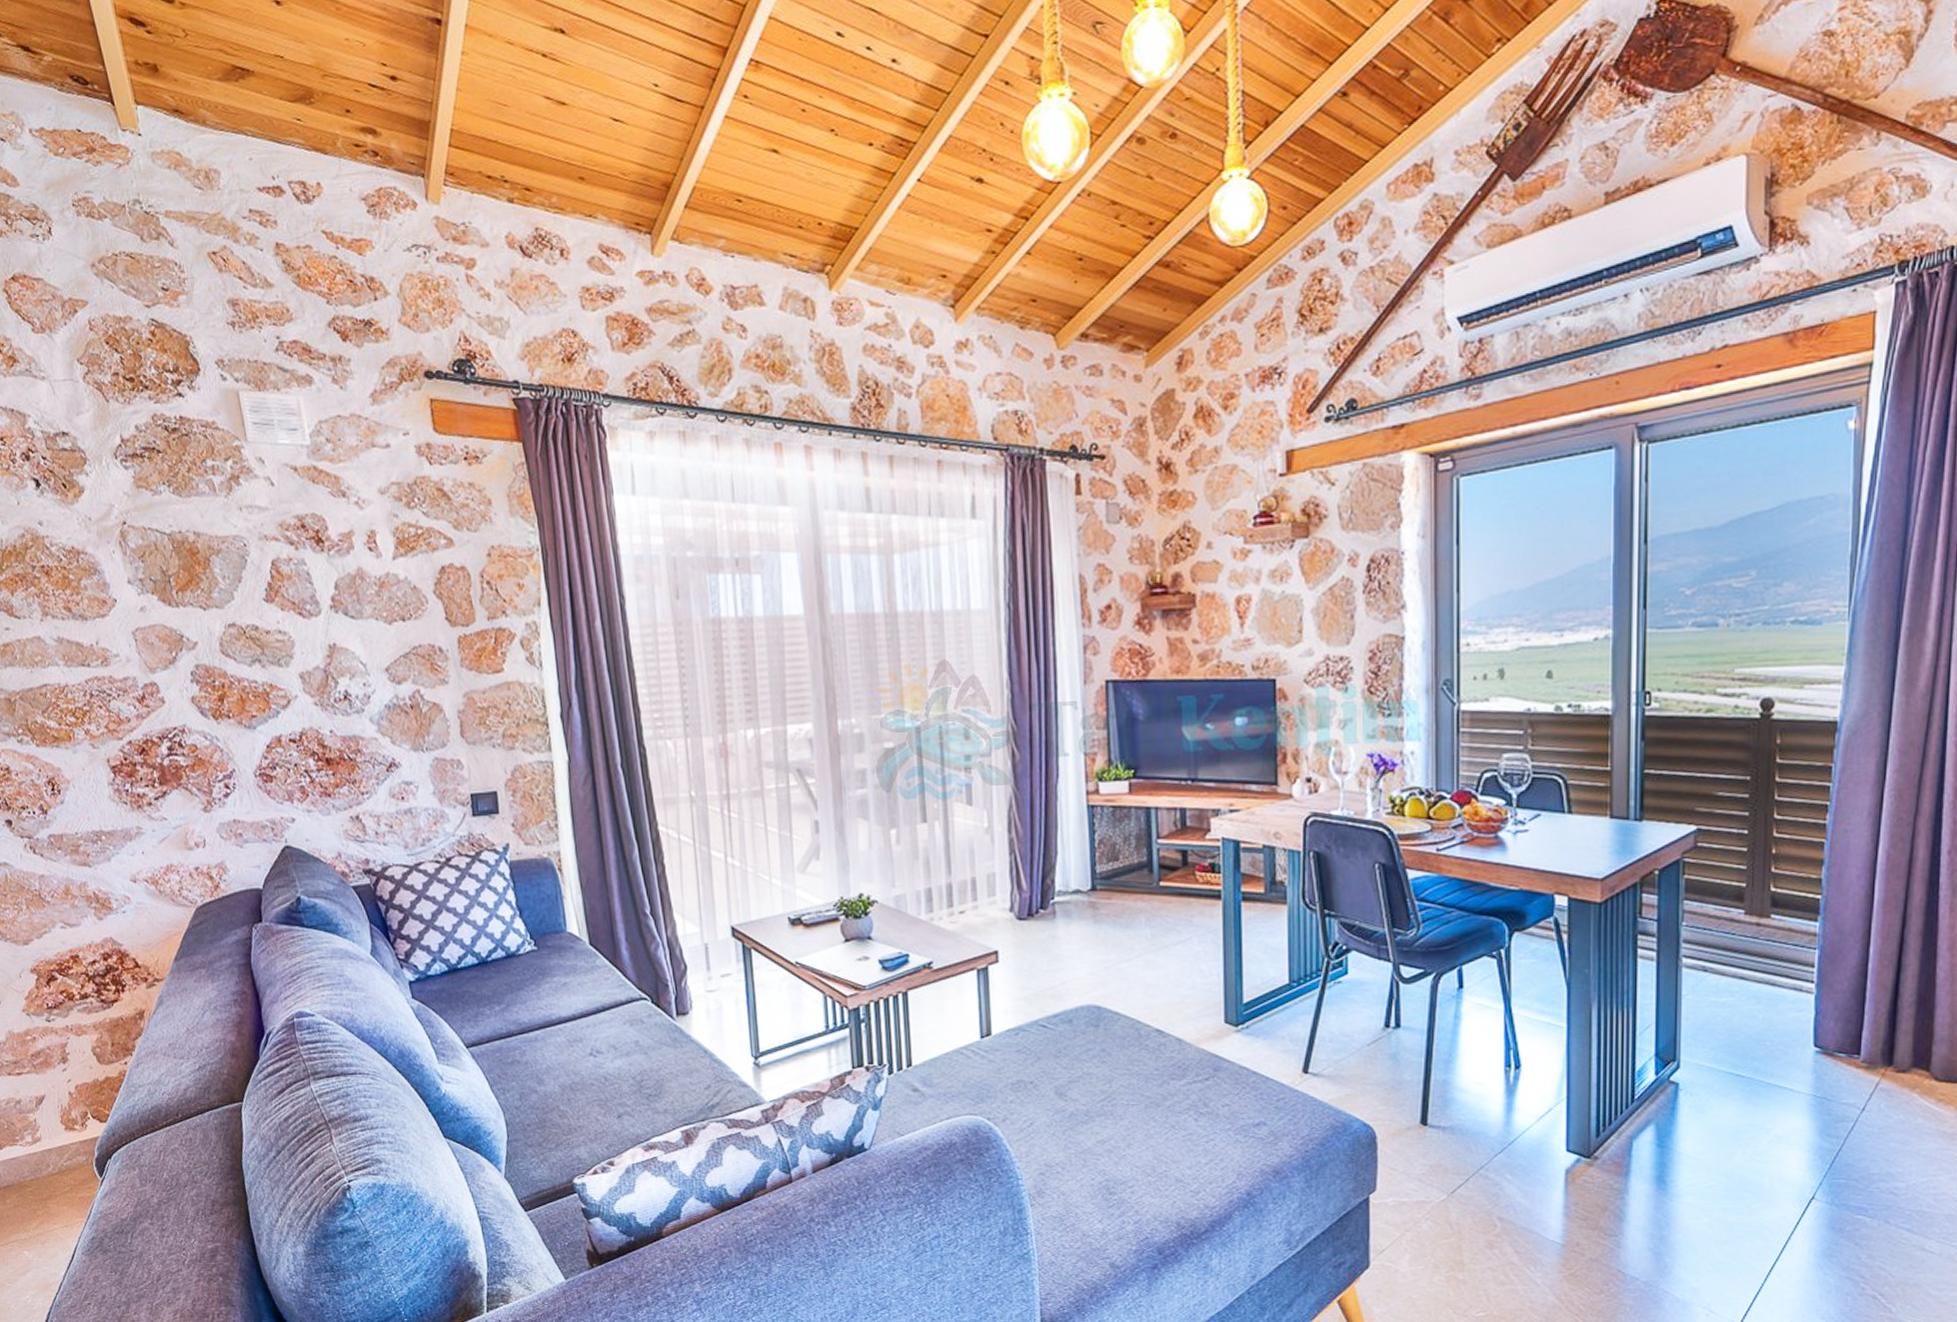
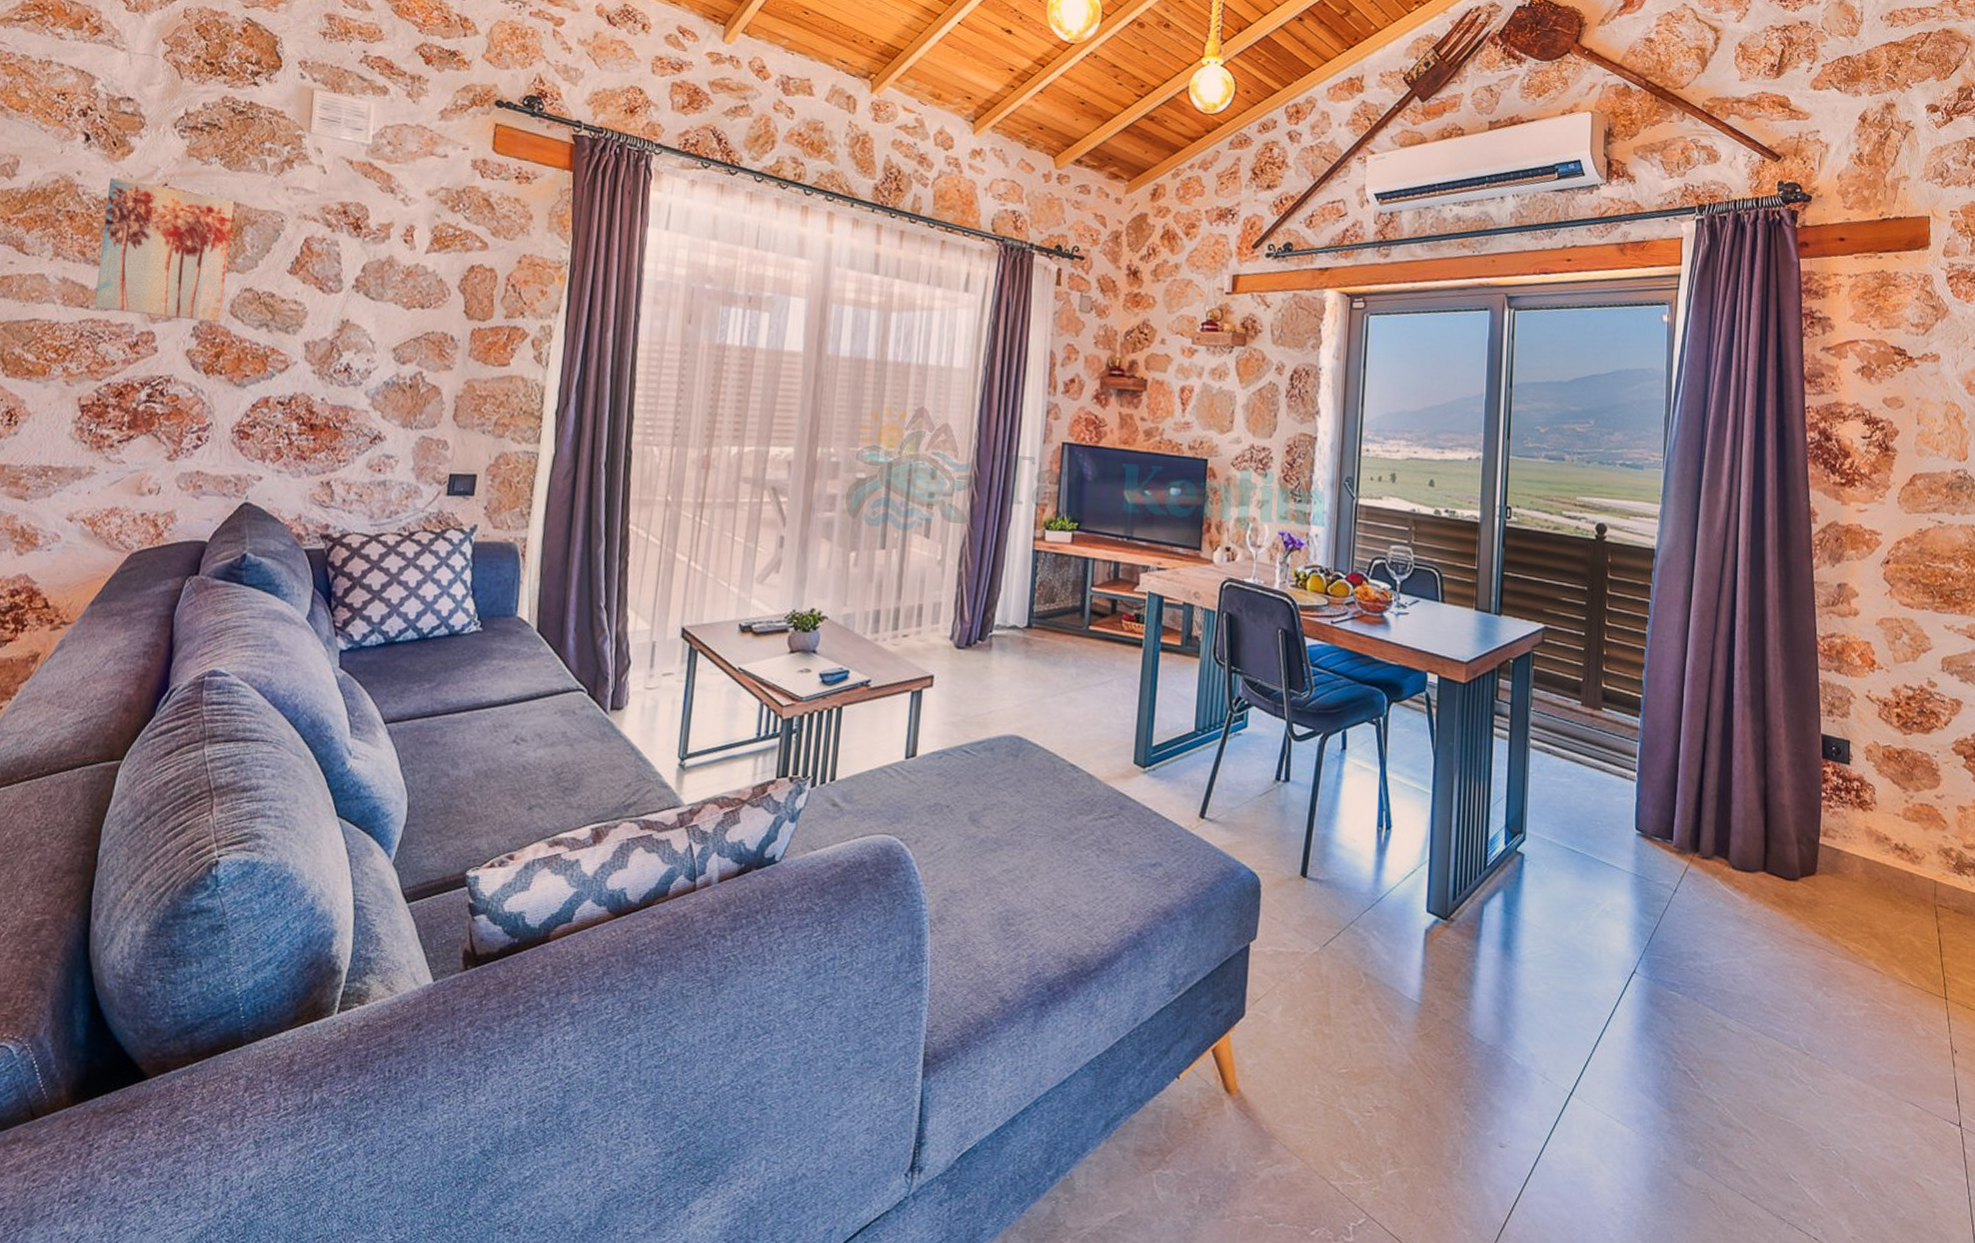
wall art: none [70,523,215,666] -> present [94,177,234,323]

